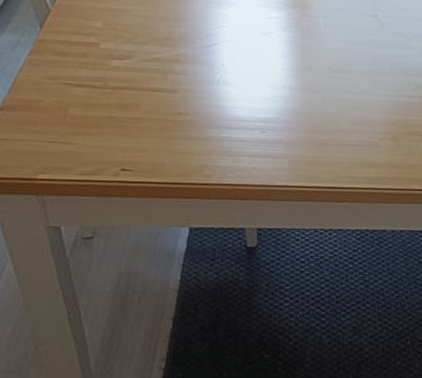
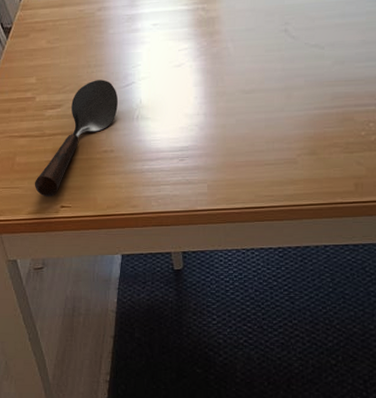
spoon: none [90,35,198,157] -> present [34,80,118,197]

